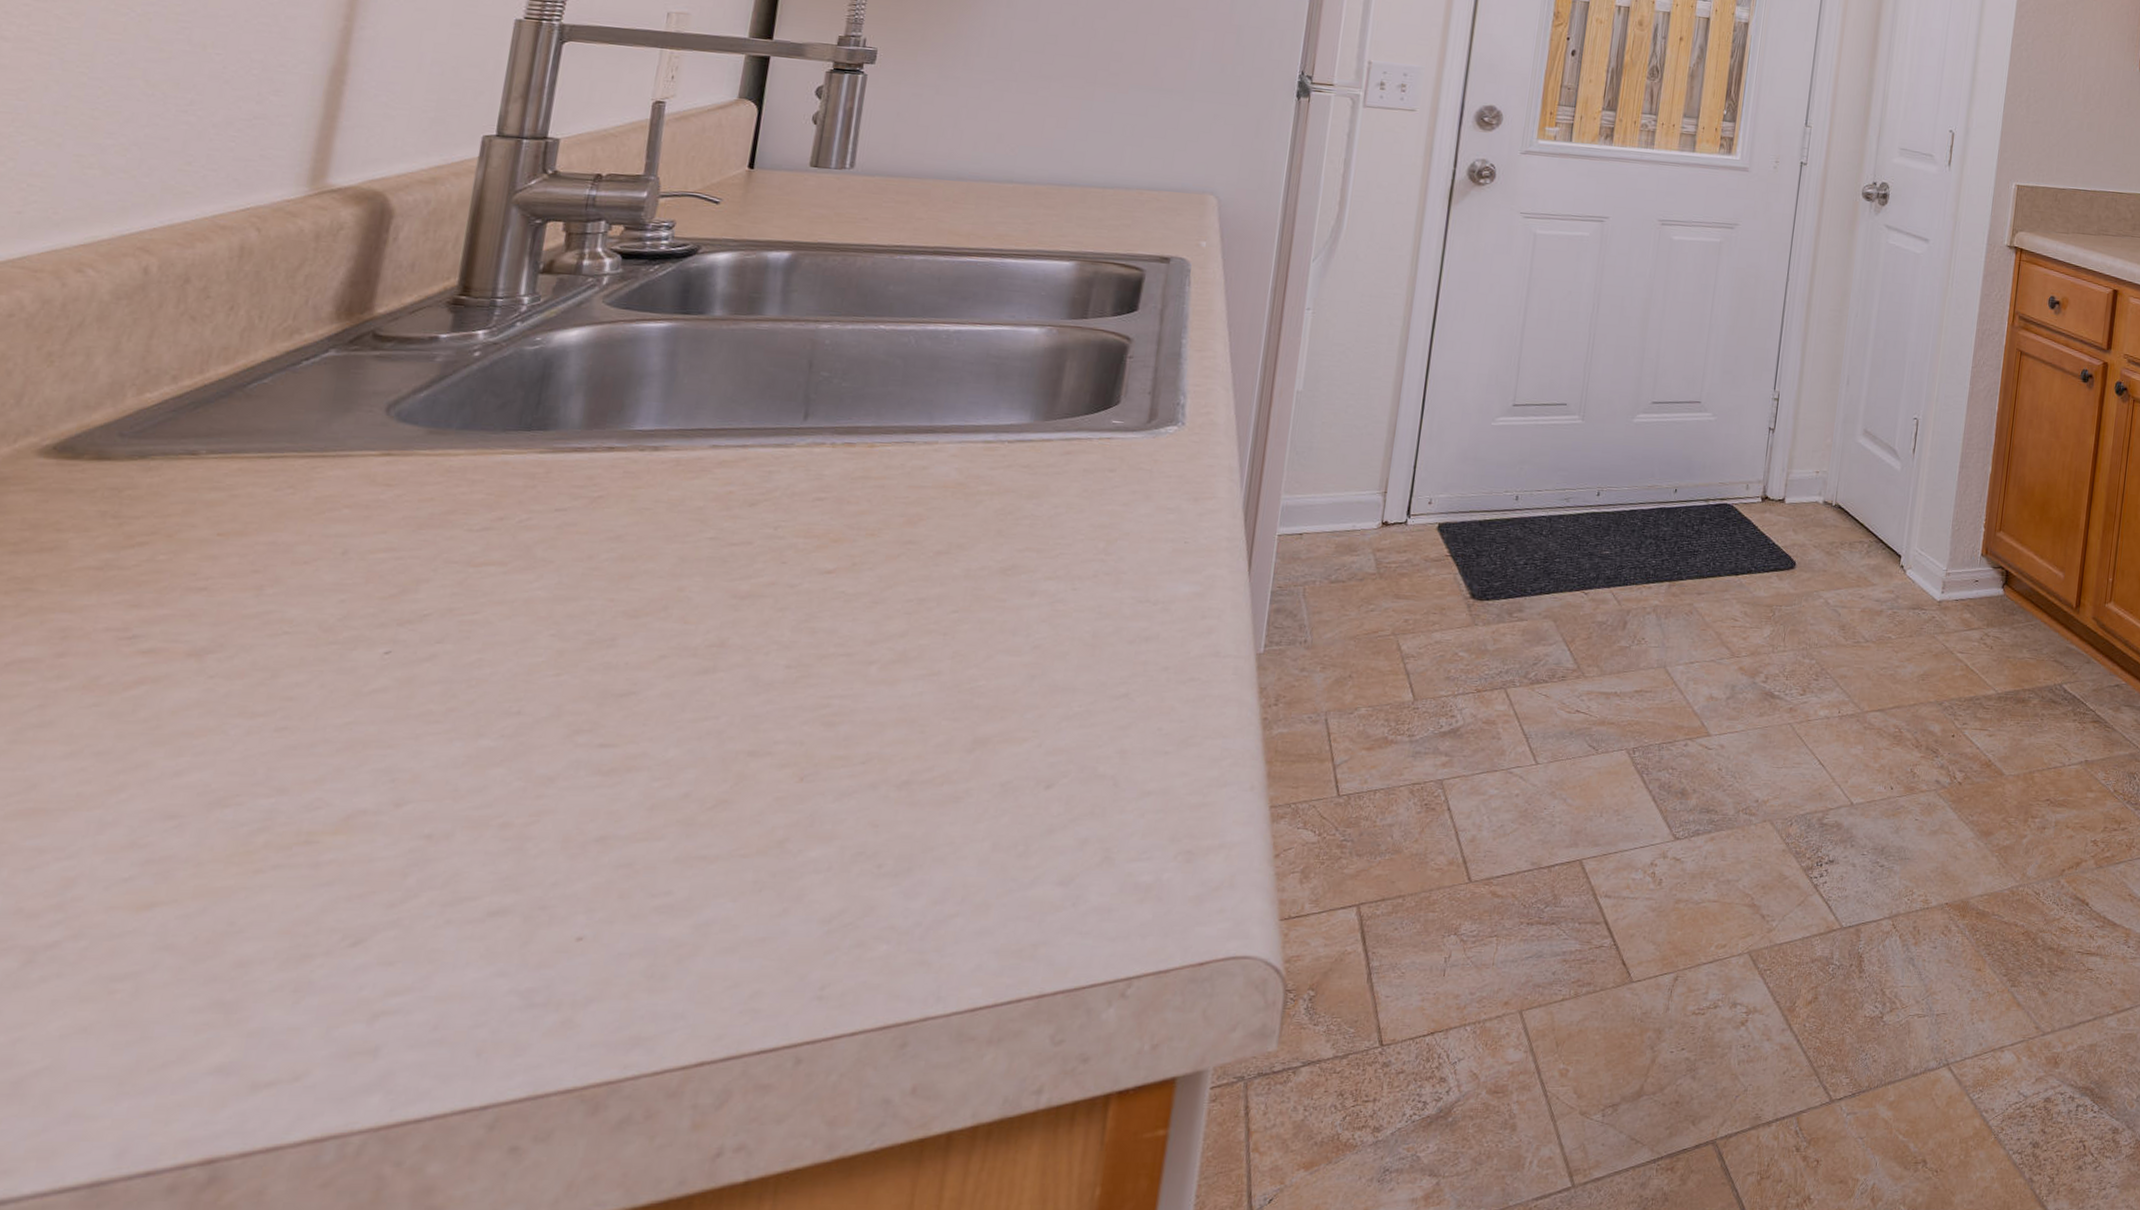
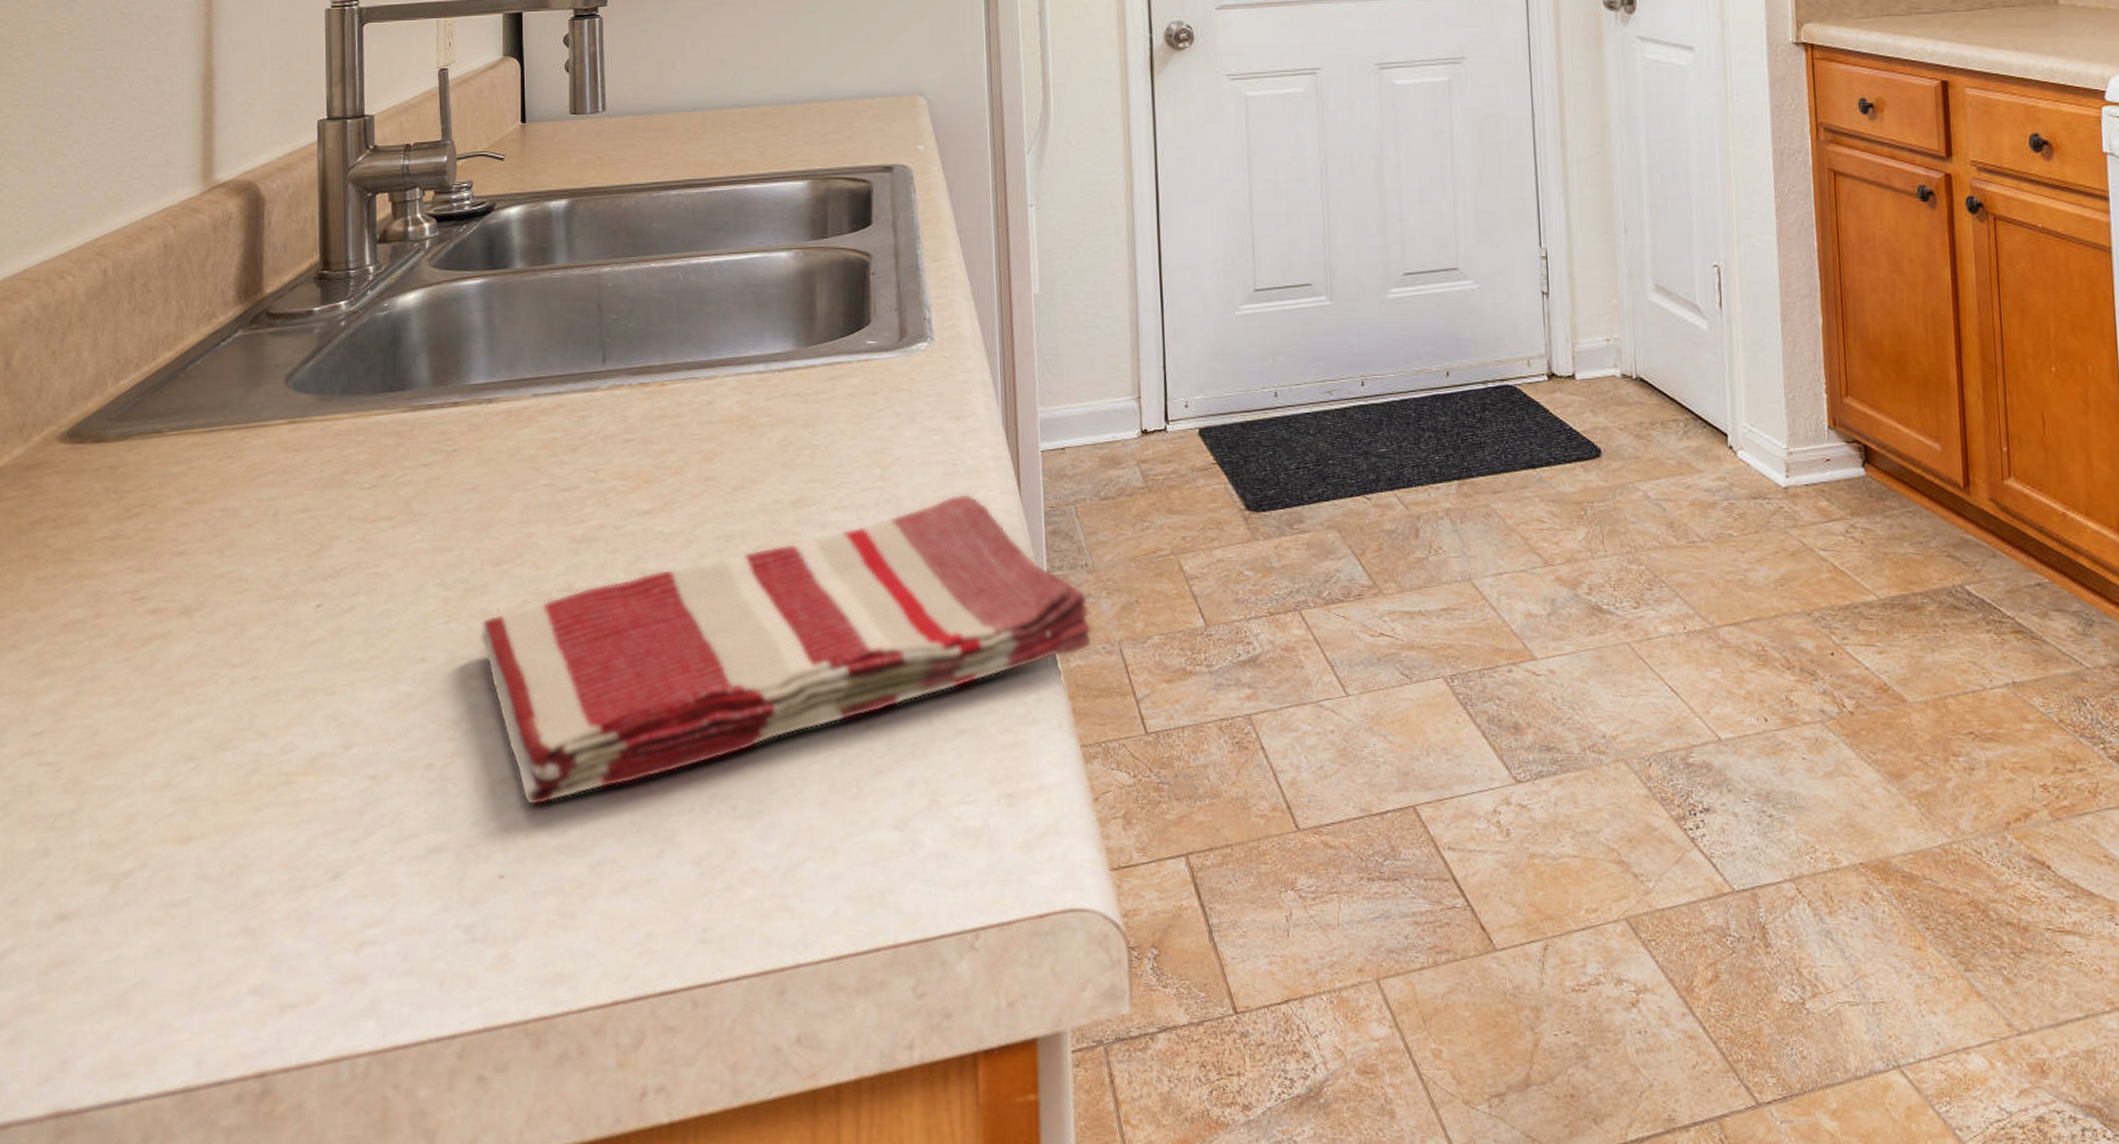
dish towel: none [597,570,1302,866] -> present [480,494,1092,806]

